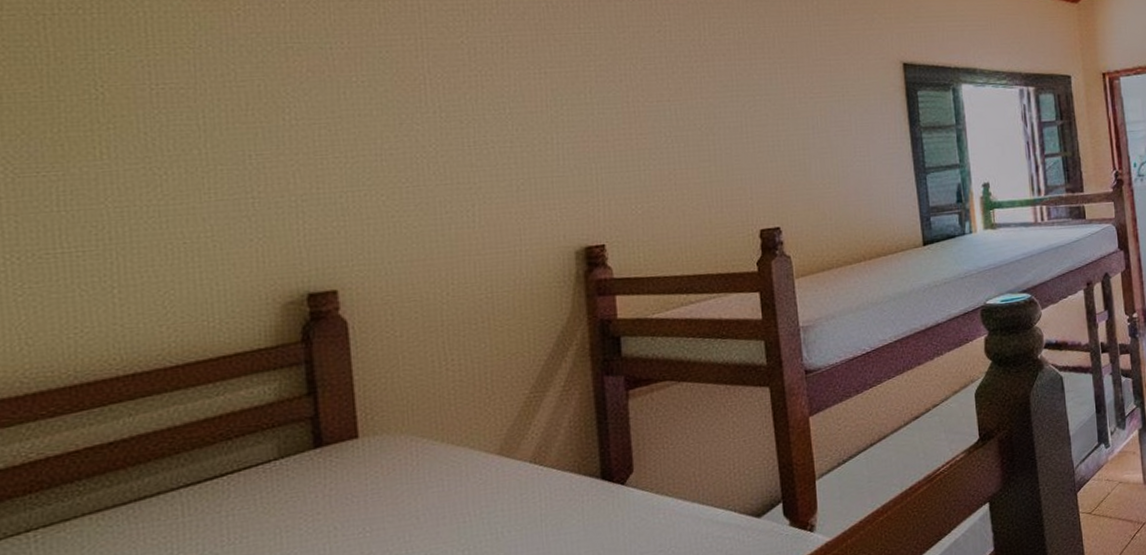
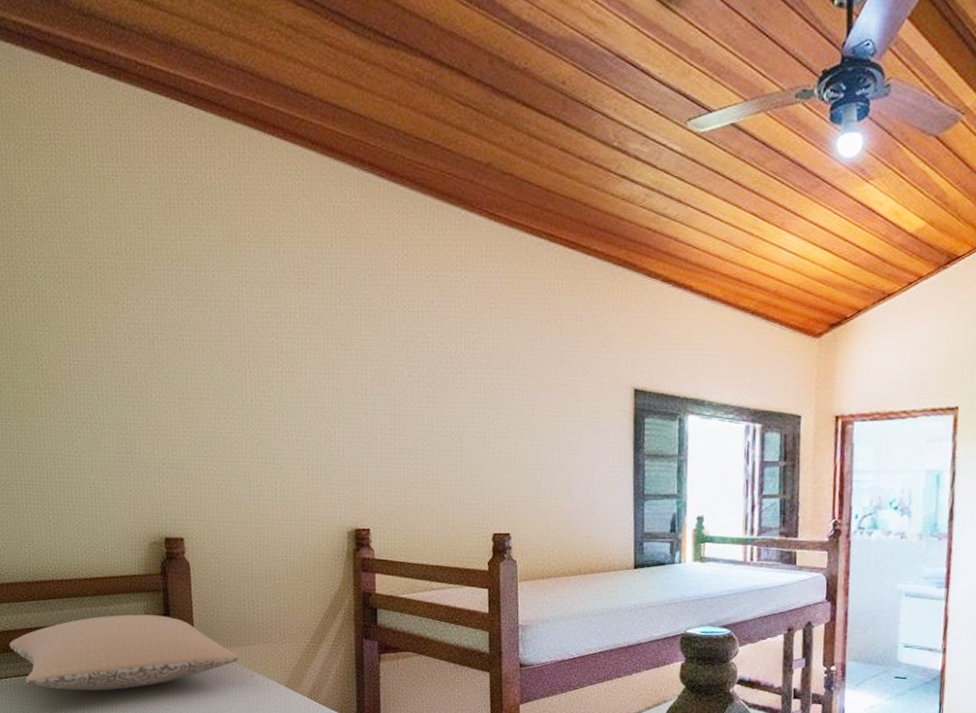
pillow: none [35,395,427,533] -> present [9,614,239,691]

